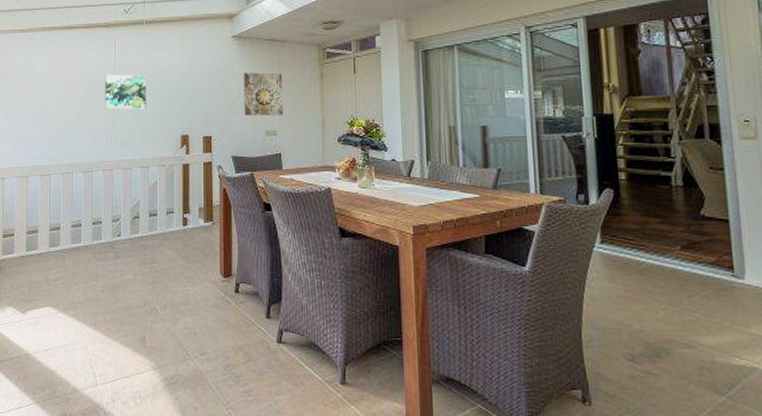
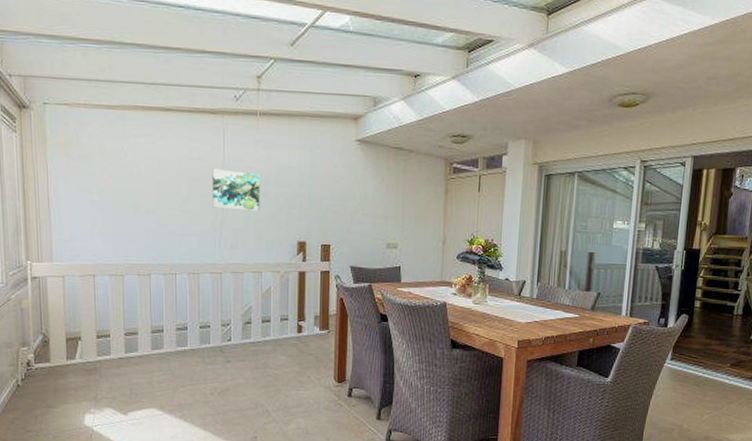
wall art: present [243,72,284,116] -> none [365,181,407,229]

